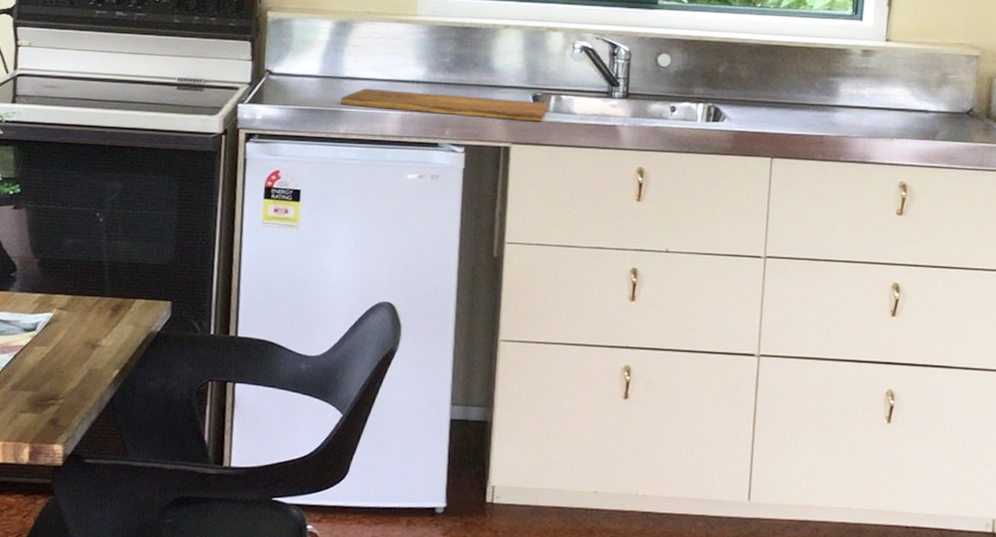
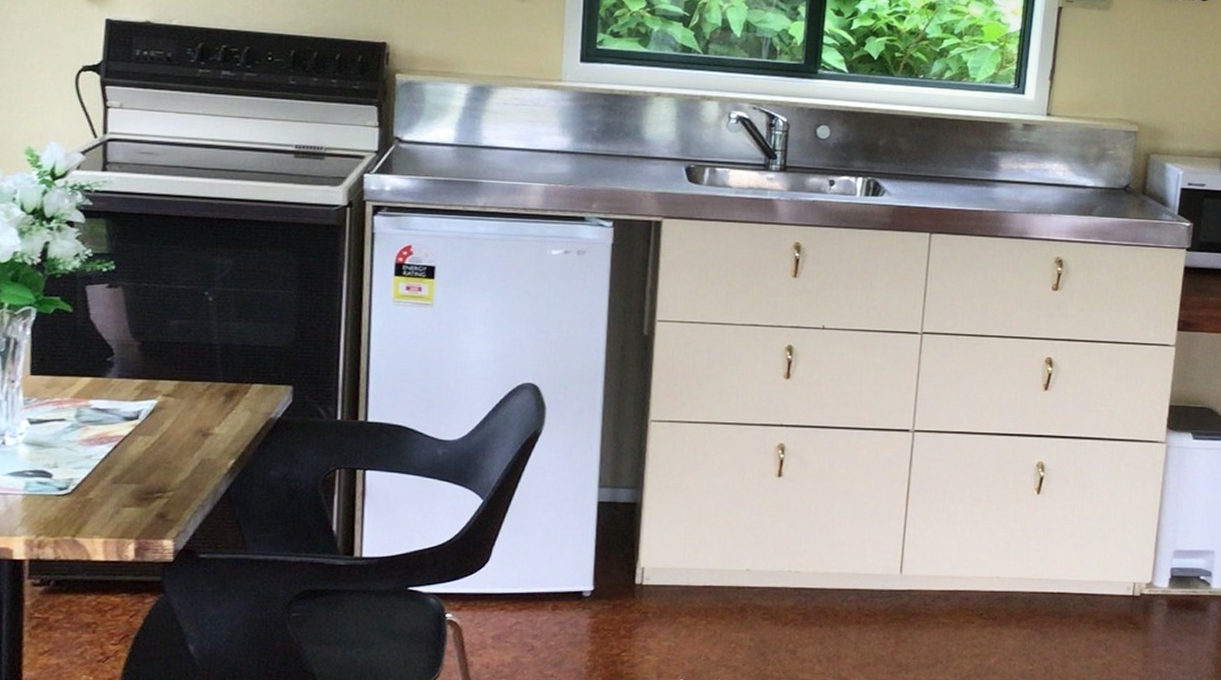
cutting board: present [340,89,548,122] -> none [478,159,702,196]

